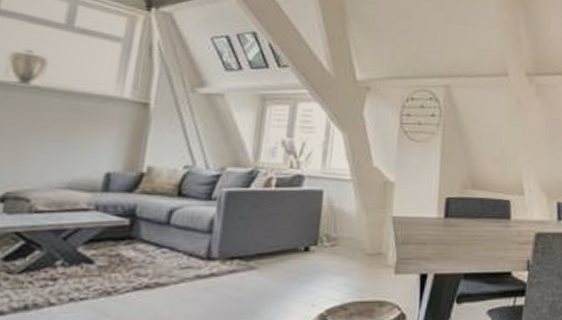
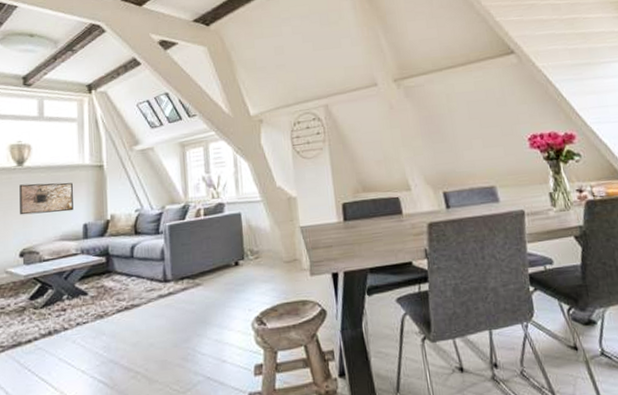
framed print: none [10,107,100,154] -> present [19,182,73,215]

